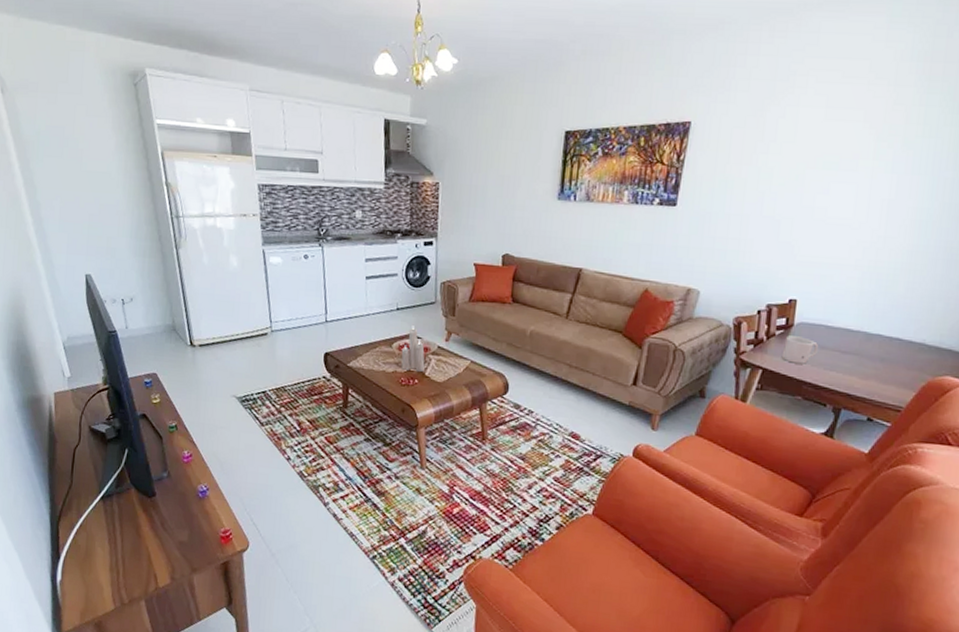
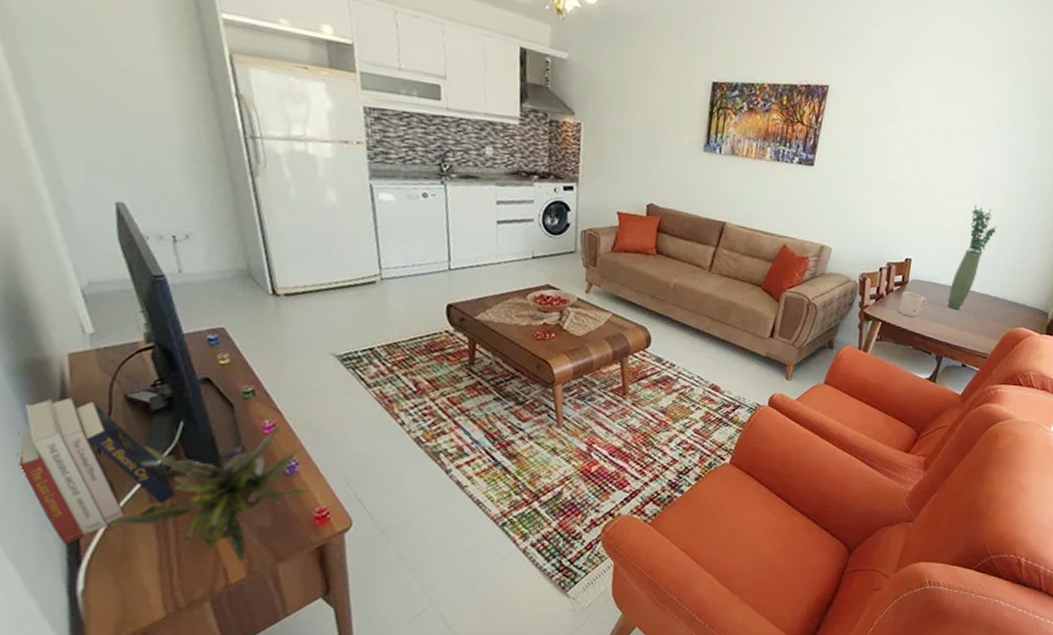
books: none [21,426,122,543] -> present [17,397,175,545]
plant: none [77,455,215,569] -> present [107,425,307,561]
candle: present [401,325,425,373] -> none [536,276,563,326]
vase: none [845,237,908,356] -> present [947,205,997,310]

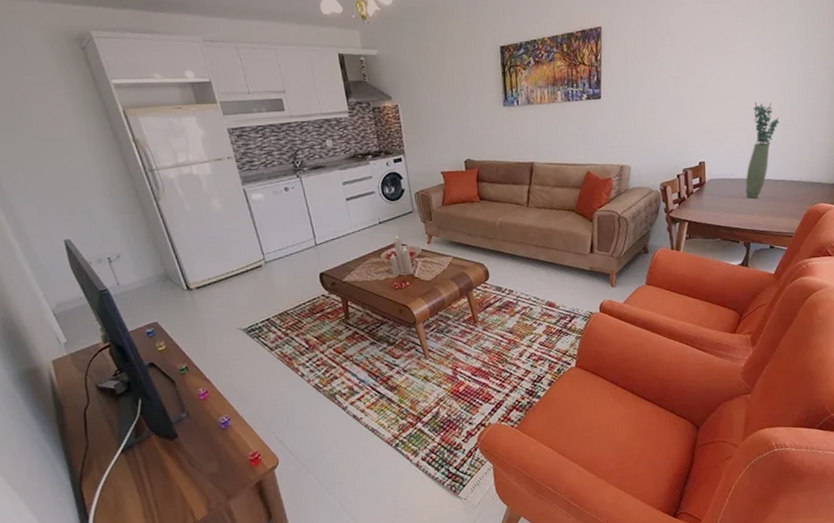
books: present [17,397,175,545] -> none [30,393,145,506]
plant: present [107,425,307,561] -> none [101,391,240,502]
candle: none [536,276,563,326] -> present [389,235,414,277]
mug: present [897,291,928,317] -> none [700,190,727,213]

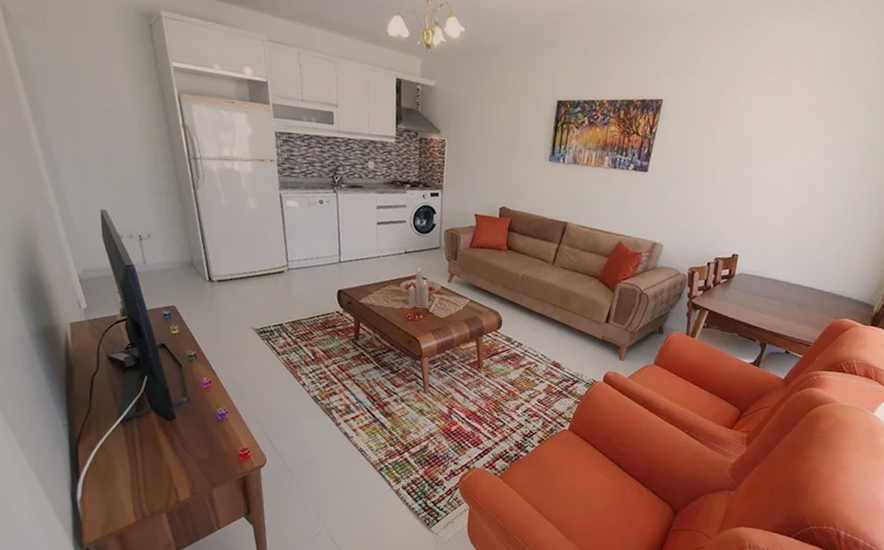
vase: present [745,102,780,199] -> none [772,205,824,301]

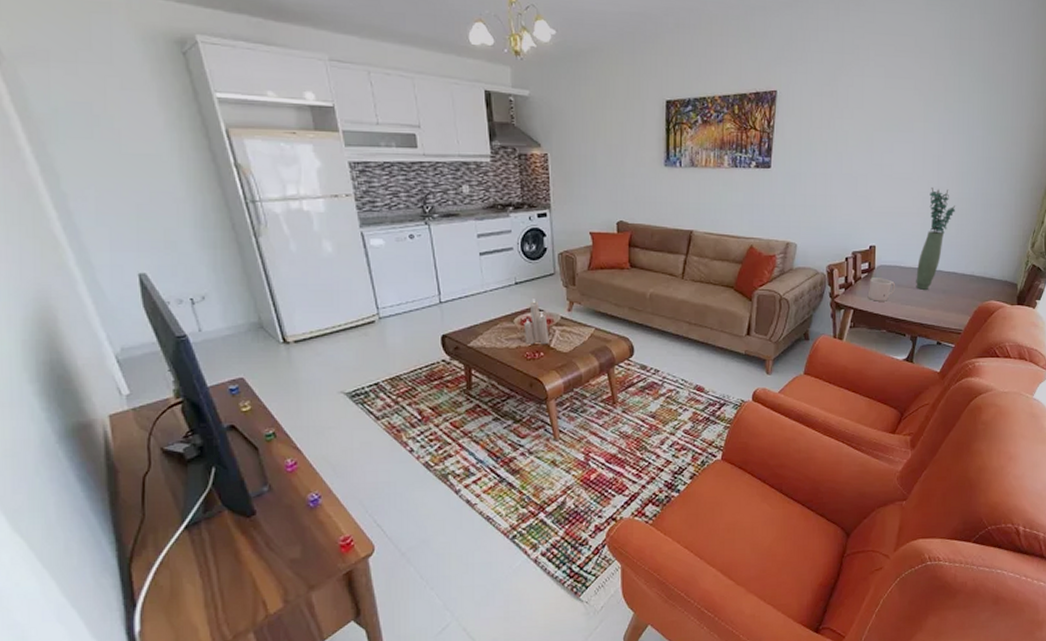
mug: none [724,284,753,308] -> present [867,278,896,301]
vase: none [772,205,824,301] -> present [916,188,956,290]

